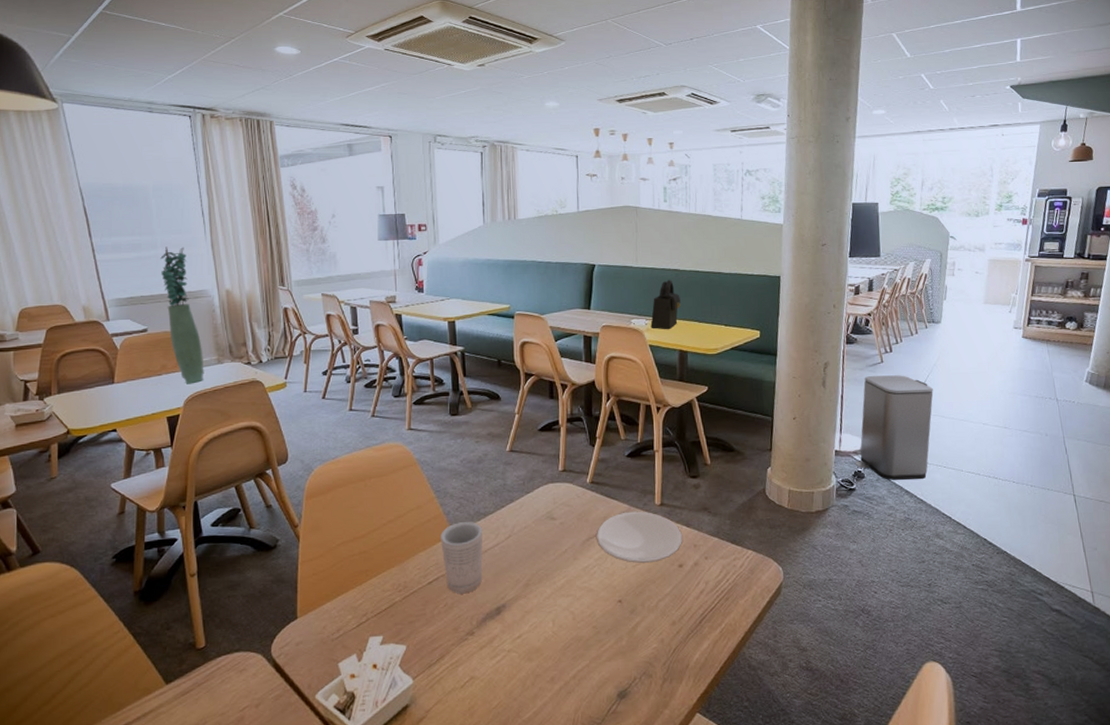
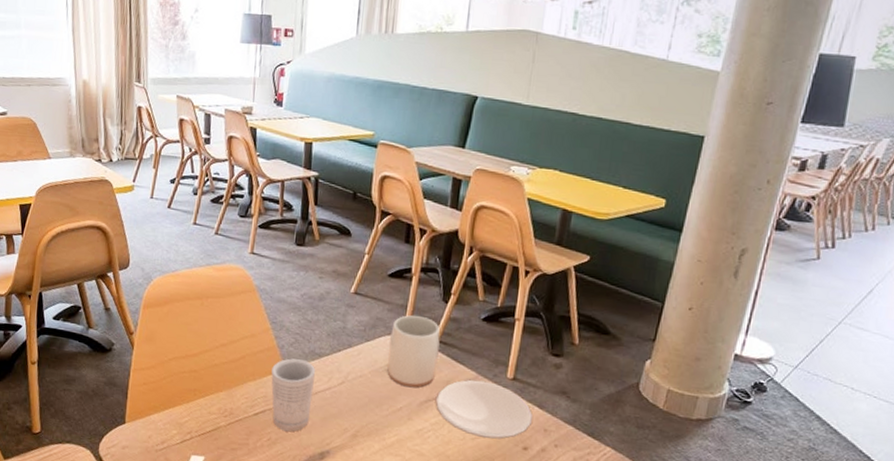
vase: present [160,246,204,384] -> none [23,27,57,175]
mug: none [547,461,593,529] -> present [387,315,440,388]
handbag: present [650,280,681,329] -> none [532,125,574,183]
pedal bin: present [854,375,934,480] -> none [757,273,881,406]

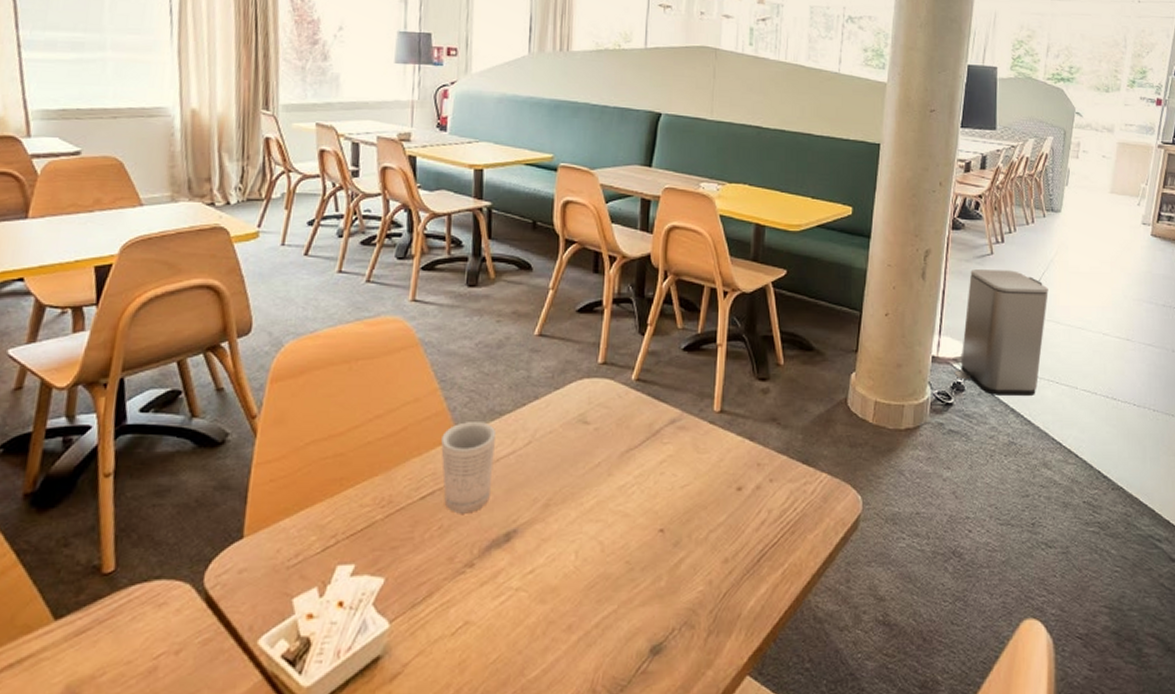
mug: present [387,315,440,388] -> none [581,352,639,436]
saucer: present [435,379,534,440] -> none [637,418,745,485]
pedal bin: none [757,273,881,406] -> present [954,269,1049,395]

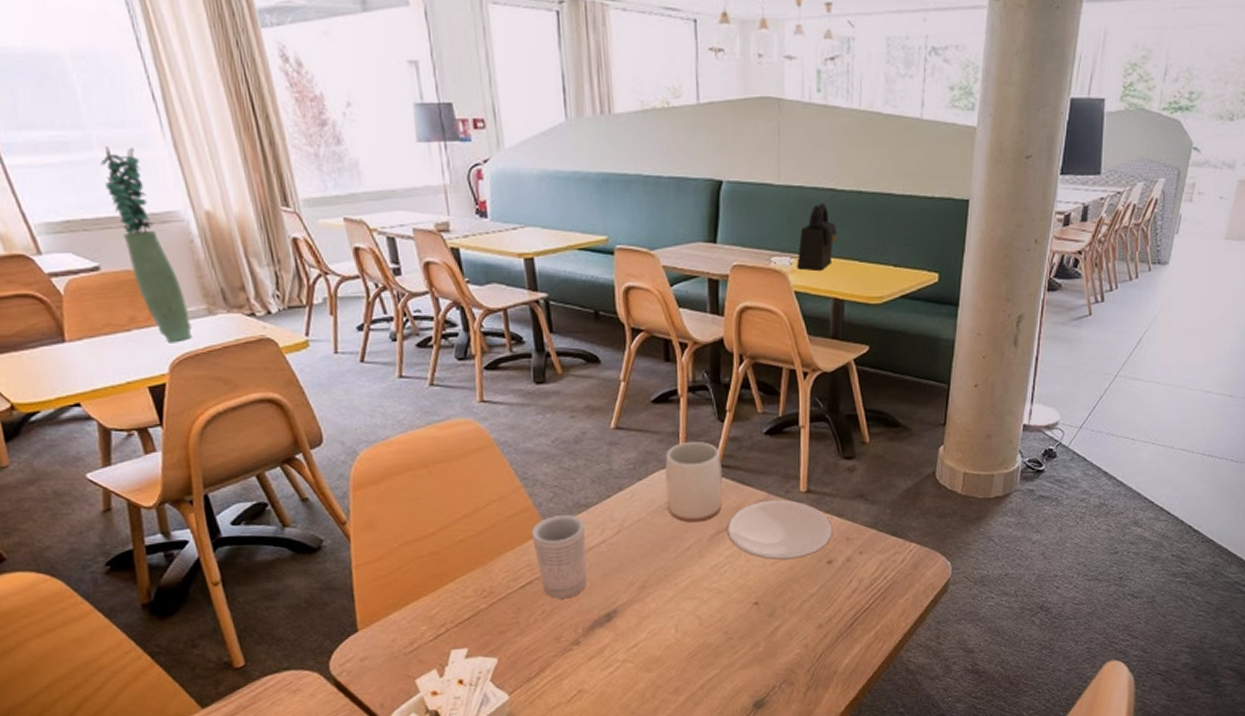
vase: none [107,48,153,226] -> present [100,146,192,343]
mug: none [581,352,639,436] -> present [664,441,723,522]
saucer: none [637,418,745,485] -> present [726,499,834,561]
handbag: none [723,138,761,197] -> present [796,203,837,271]
pedal bin: present [954,269,1049,395] -> none [1046,331,1149,460]

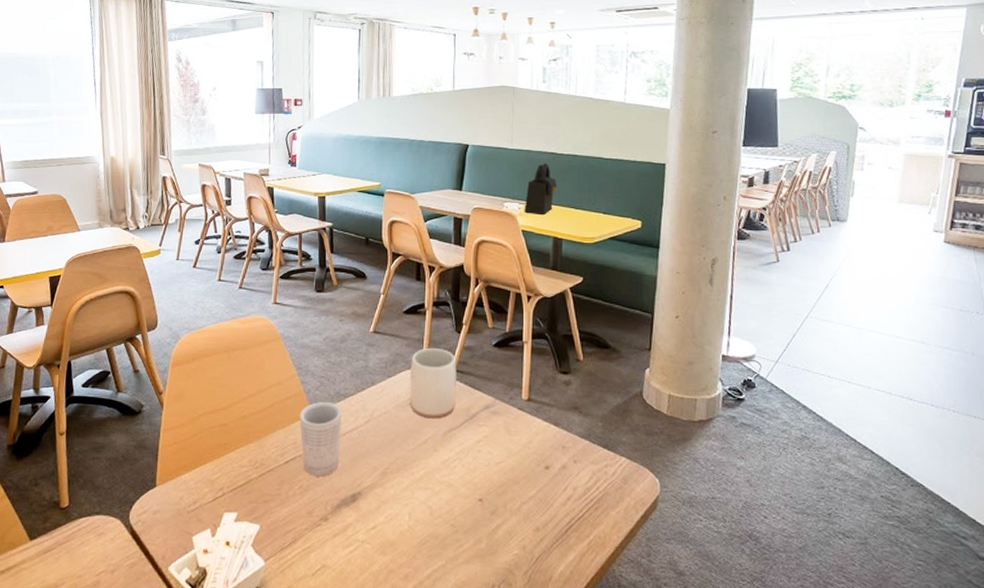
vase: present [100,146,192,343] -> none [54,113,86,247]
saucer: present [726,499,834,561] -> none [458,404,551,462]

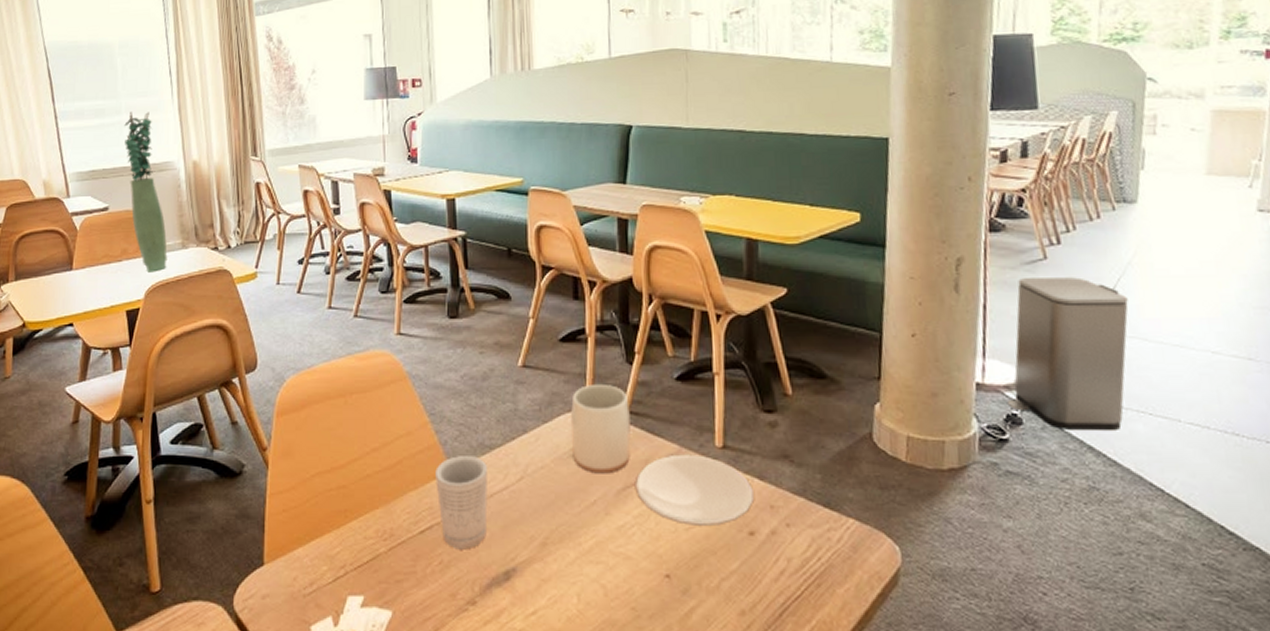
vase: none [54,113,86,247] -> present [124,111,168,273]
saucer: none [458,404,551,462] -> present [634,454,755,527]
handbag: present [524,163,557,214] -> none [706,144,748,210]
pedal bin: none [744,276,837,393] -> present [1006,277,1129,430]

